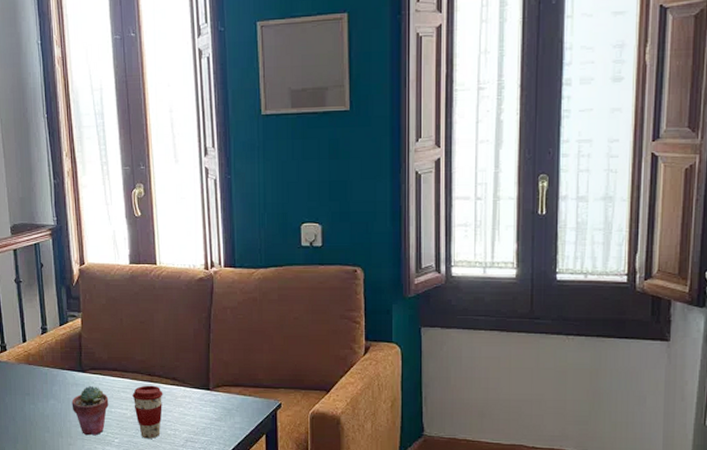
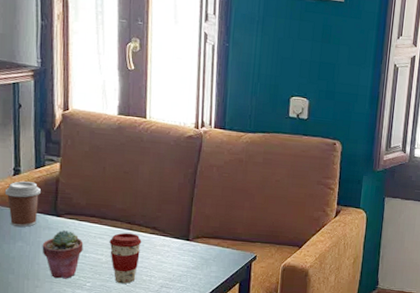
coffee cup: none [35,339,67,384] -> present [4,181,42,227]

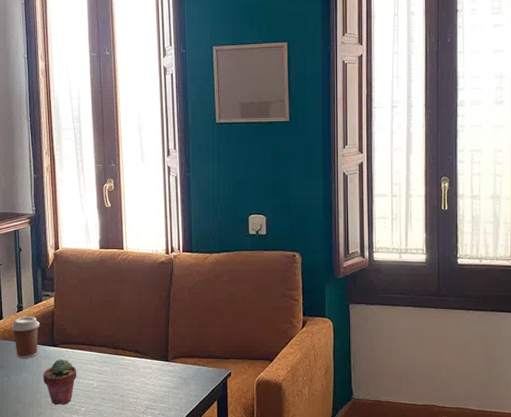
coffee cup: present [109,232,142,284] -> none [99,357,127,407]

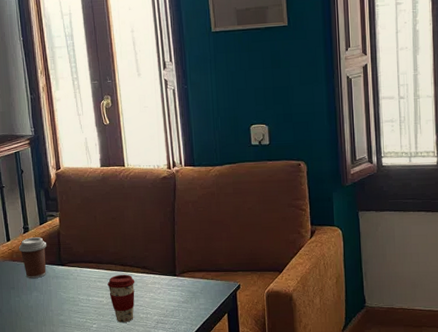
potted succulent: present [43,358,77,405] -> none [53,277,87,323]
coffee cup: none [99,357,127,407] -> present [107,274,135,323]

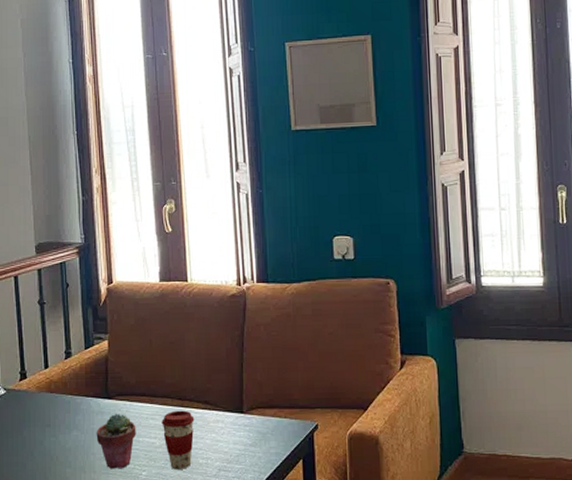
coffee cup: present [18,237,47,278] -> none [58,364,93,414]
potted succulent: none [53,277,87,323] -> present [96,413,136,469]

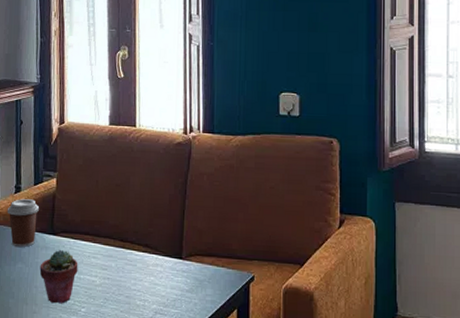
coffee cup: none [58,364,93,414] -> present [7,199,40,247]
coffee cup: present [161,410,195,470] -> none [103,251,135,309]

